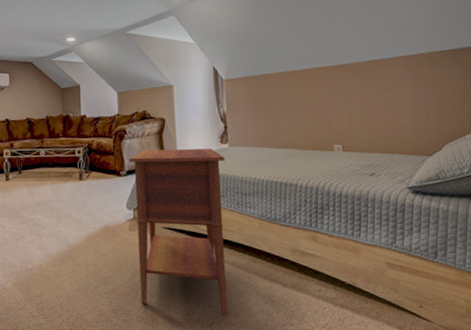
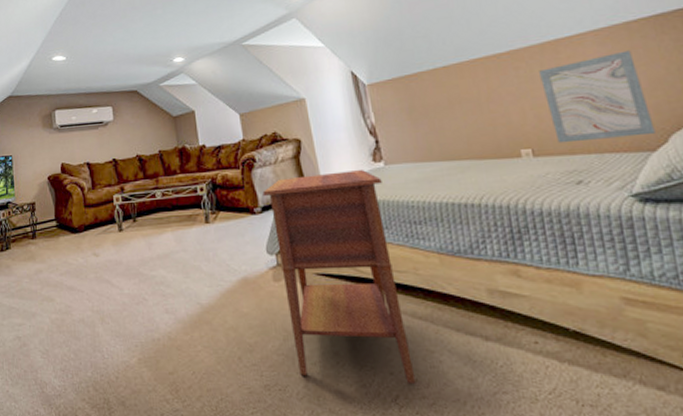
wall art: none [359,75,434,143] -> present [539,50,656,144]

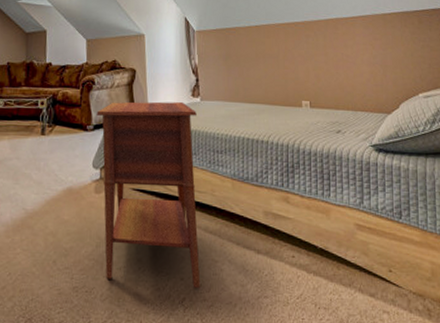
wall art: present [539,50,656,144] -> none [323,35,392,101]

